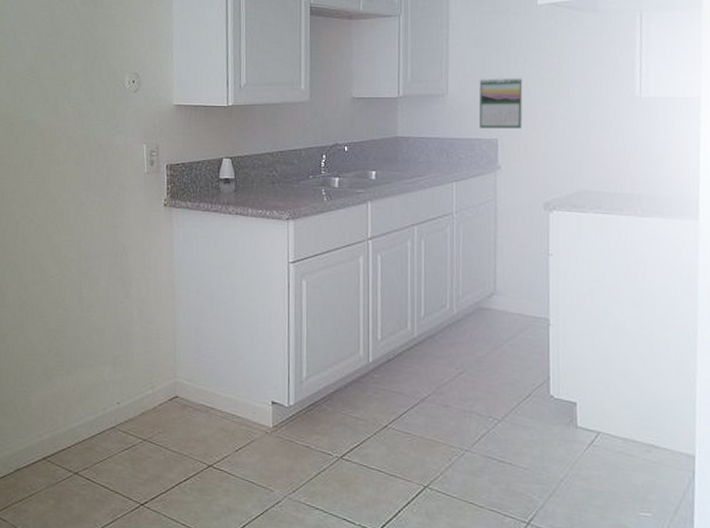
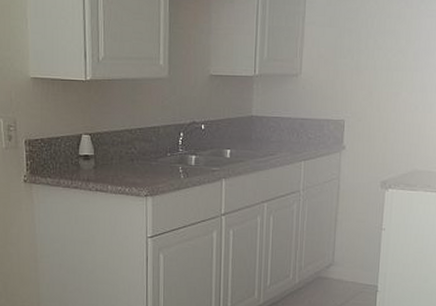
calendar: present [478,77,523,129] -> none [328,58,372,110]

